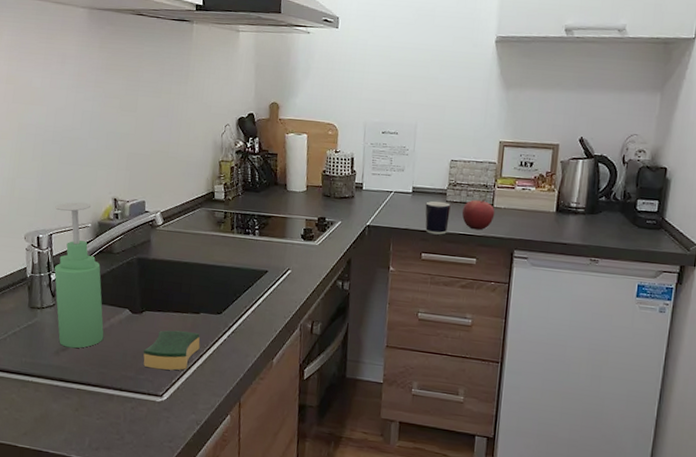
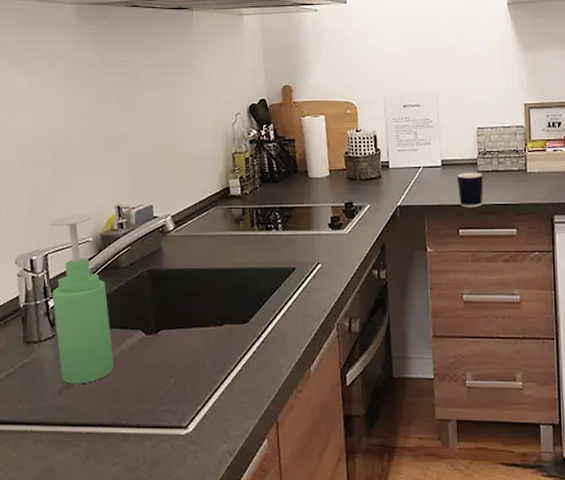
sponge: present [143,330,200,371] -> none [161,347,227,397]
fruit: present [462,198,495,230] -> none [495,164,529,198]

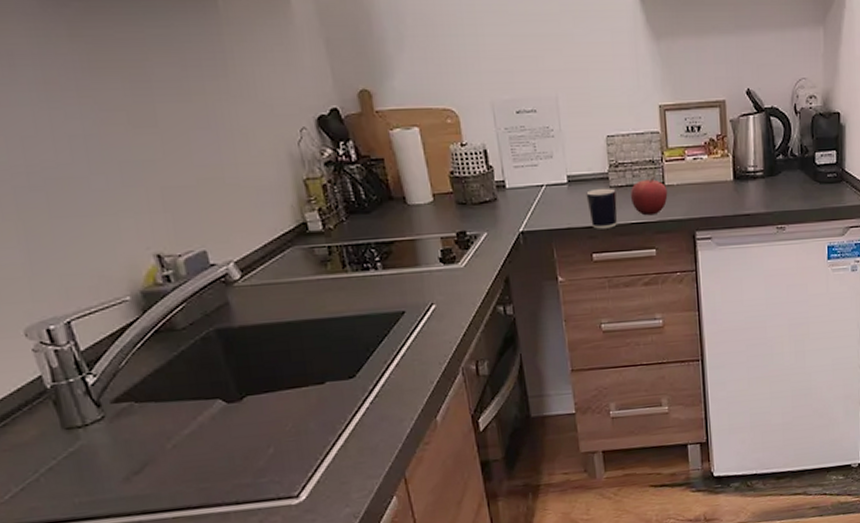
soap dispenser: present [50,215,115,384] -> none [63,268,194,469]
fruit: none [495,164,529,198] -> present [630,176,668,216]

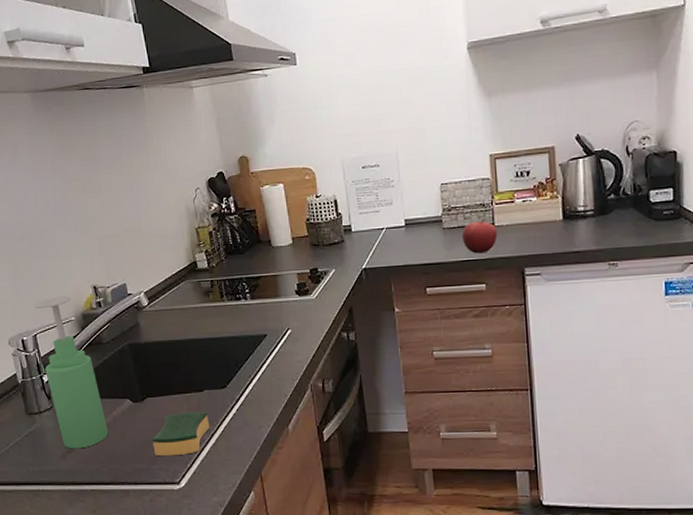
soap dispenser: none [63,268,194,469] -> present [34,296,109,449]
sponge: none [256,408,336,467] -> present [151,411,210,457]
mug: present [586,188,618,229] -> none [421,229,450,266]

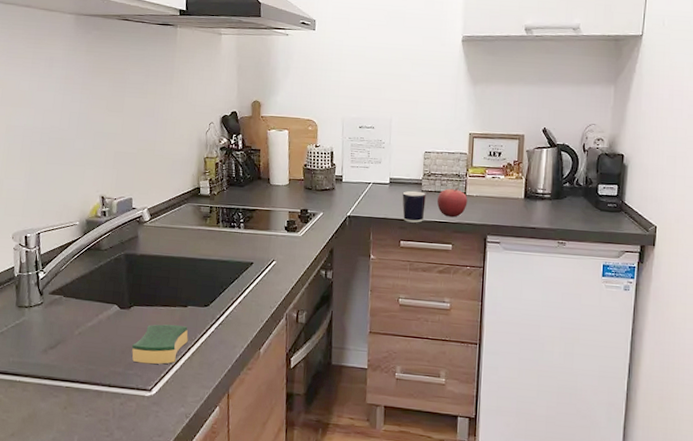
soap dispenser: present [34,296,109,449] -> none [42,201,92,346]
mug: none [421,229,450,266] -> present [402,190,426,223]

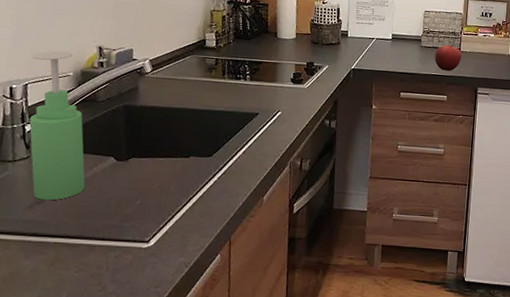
soap dispenser: none [42,201,92,346] -> present [29,51,85,201]
sponge: present [131,324,188,364] -> none [128,175,190,216]
mug: present [402,190,426,223] -> none [403,46,425,76]

